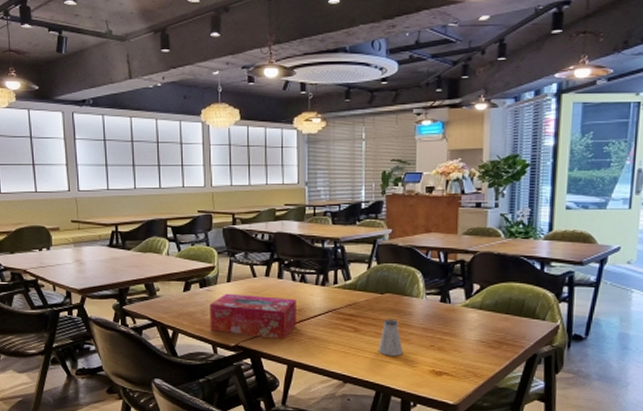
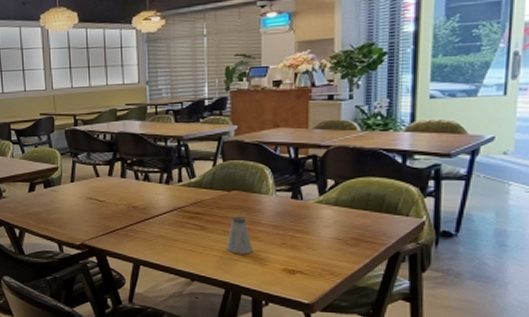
tissue box: present [210,293,297,339] -> none [54,193,142,237]

